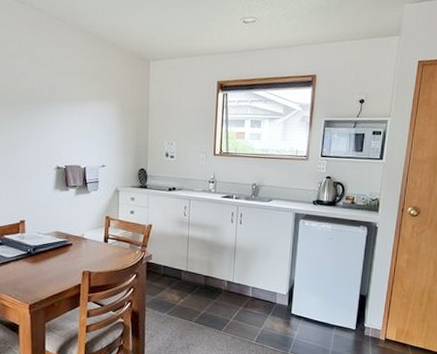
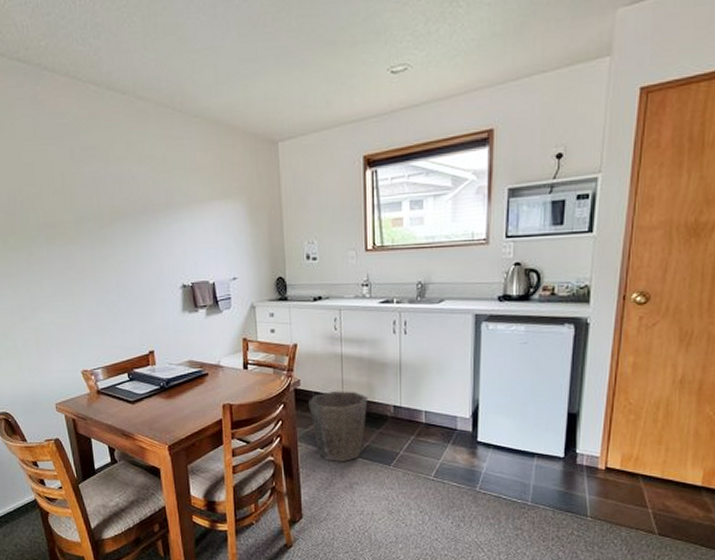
waste bin: none [157,266,207,326] -> present [308,391,368,462]

